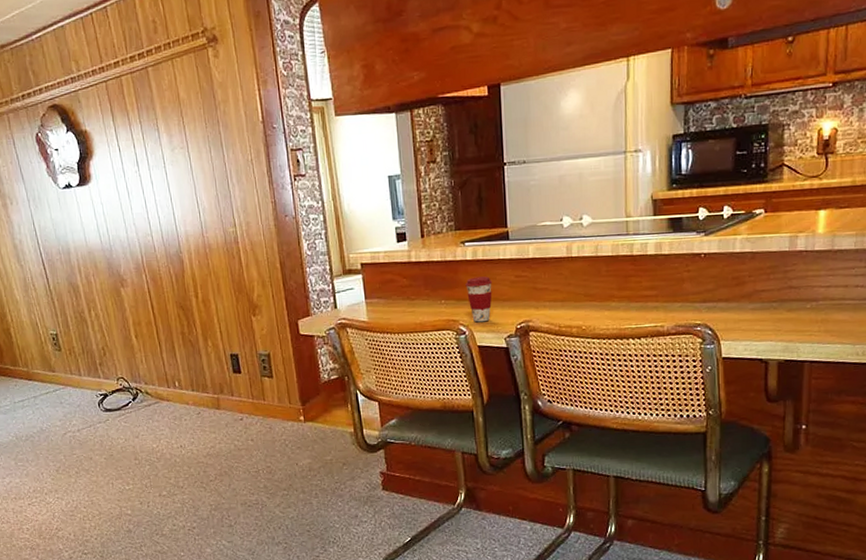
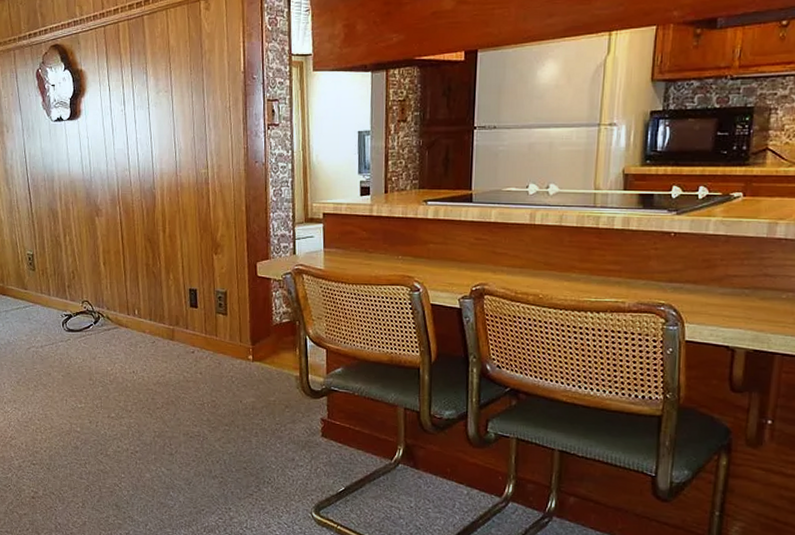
coffee cup: present [465,276,492,323] -> none [424,236,451,281]

